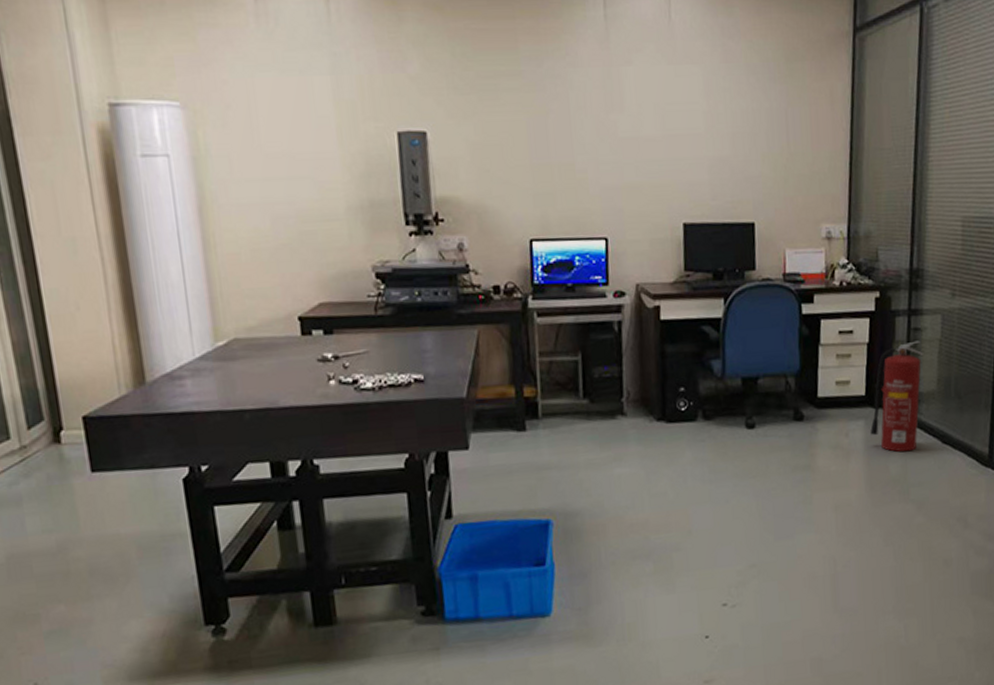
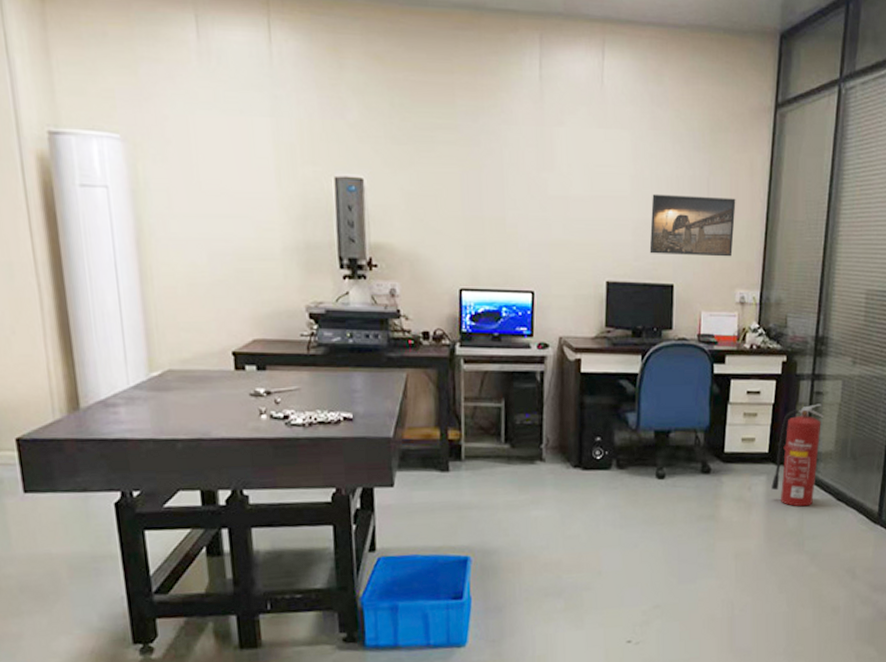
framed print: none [727,128,817,192] -> present [649,194,736,257]

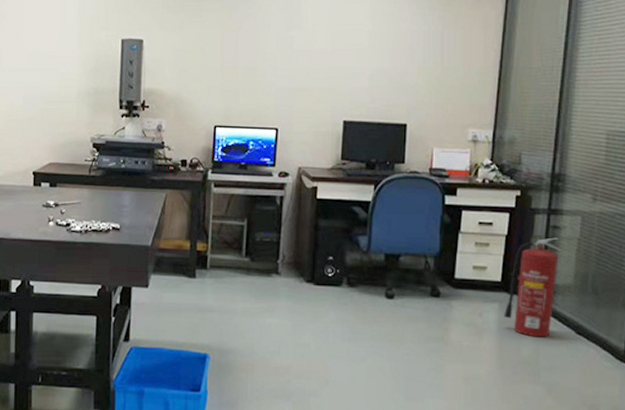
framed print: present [649,194,736,257] -> none [384,46,469,100]

